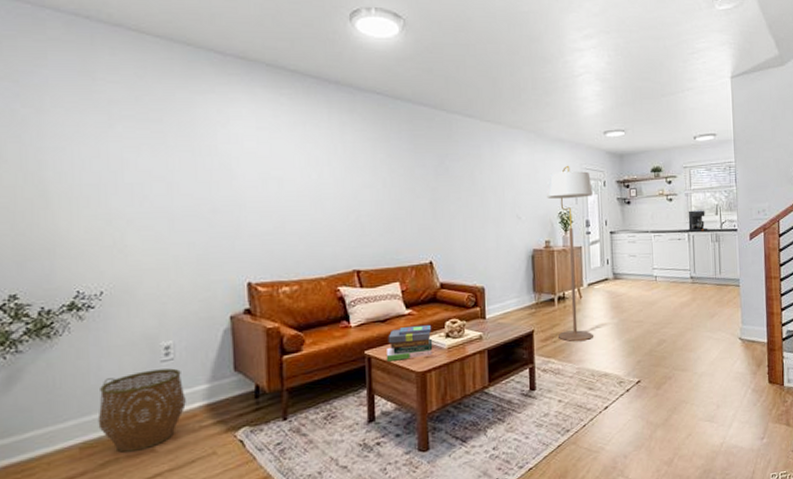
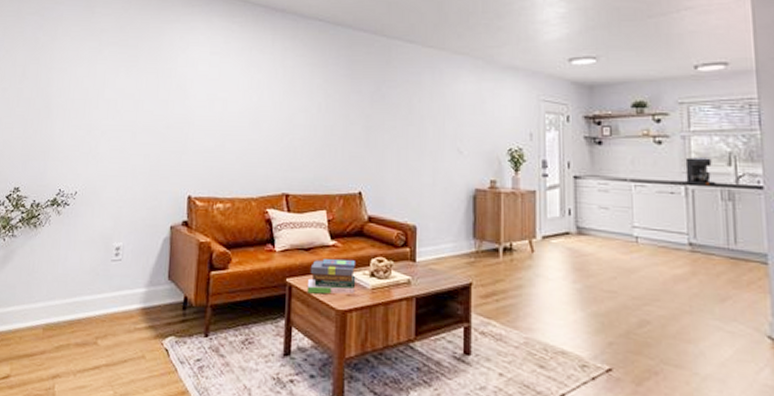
basket: present [97,368,186,452] -> none [58,267,127,341]
floor lamp: present [547,165,593,342] -> none [495,96,552,306]

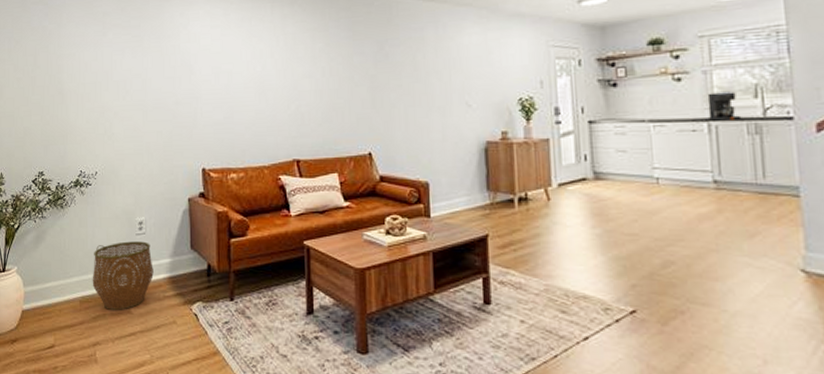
basket: none [58,267,127,341] -> present [92,241,154,310]
books: present [306,259,356,295] -> none [324,219,372,254]

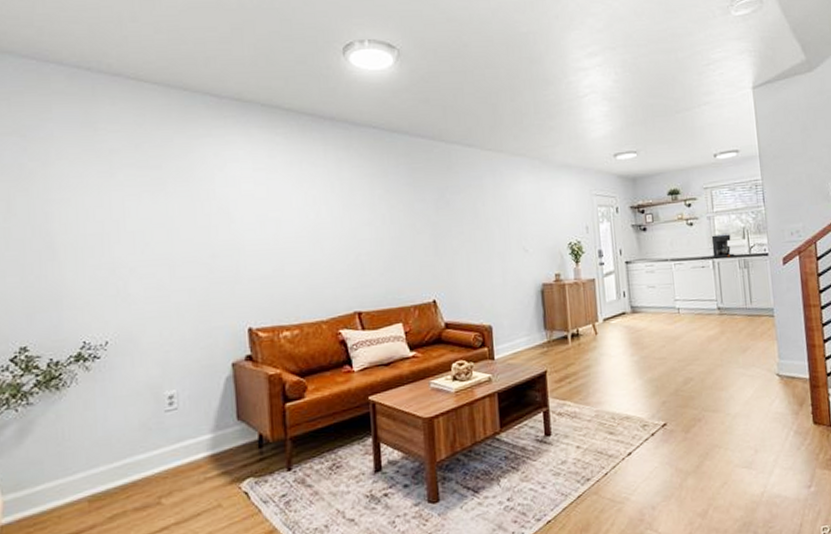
basket: present [92,241,154,310] -> none [105,418,190,505]

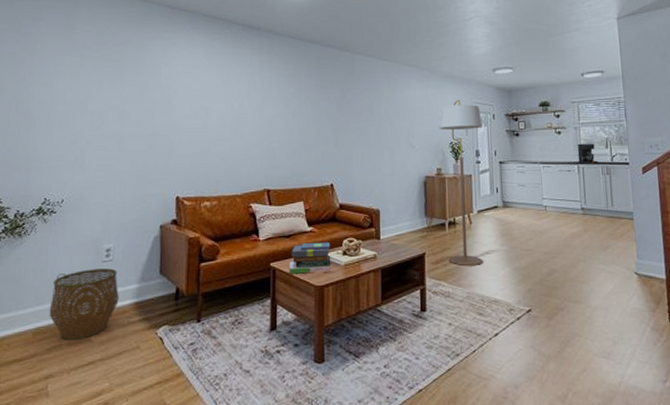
basket: none [105,418,190,505] -> present [49,268,119,340]
books: none [391,367,440,407] -> present [289,241,331,274]
floor lamp: none [554,192,612,382] -> present [439,99,483,267]

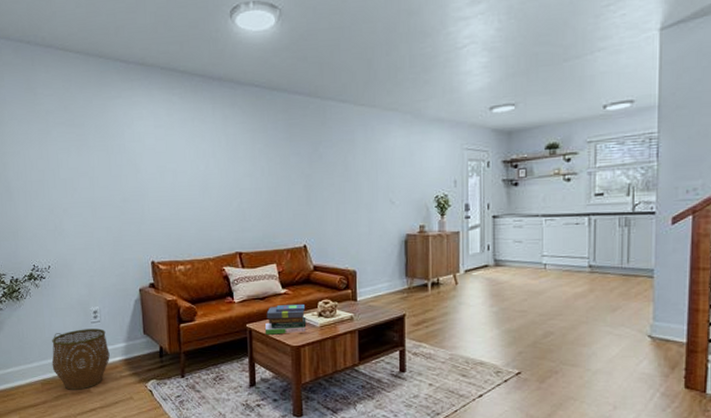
floor lamp: present [439,99,483,267] -> none [423,146,474,328]
coffee maker: present [577,143,599,165] -> none [590,190,616,217]

